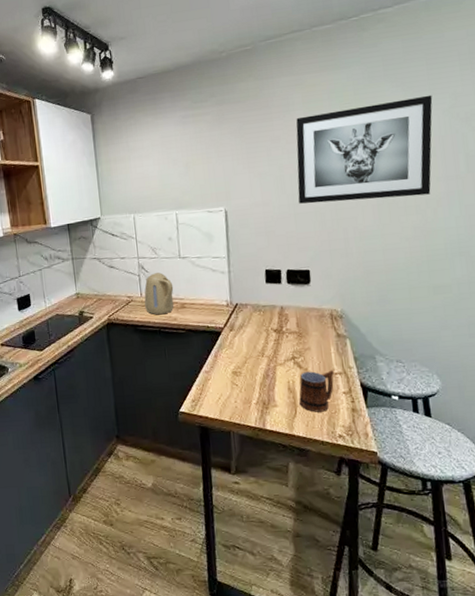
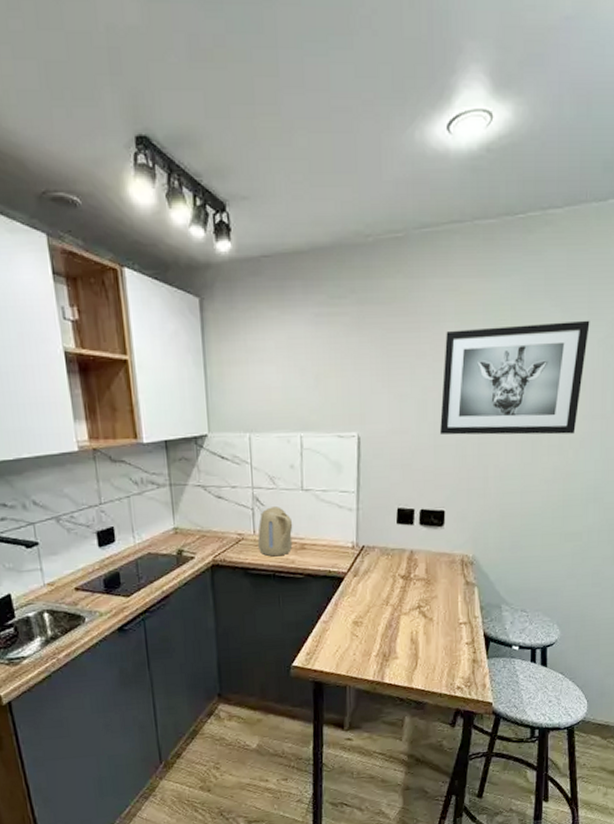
mug: present [299,370,334,412] -> none [421,619,459,664]

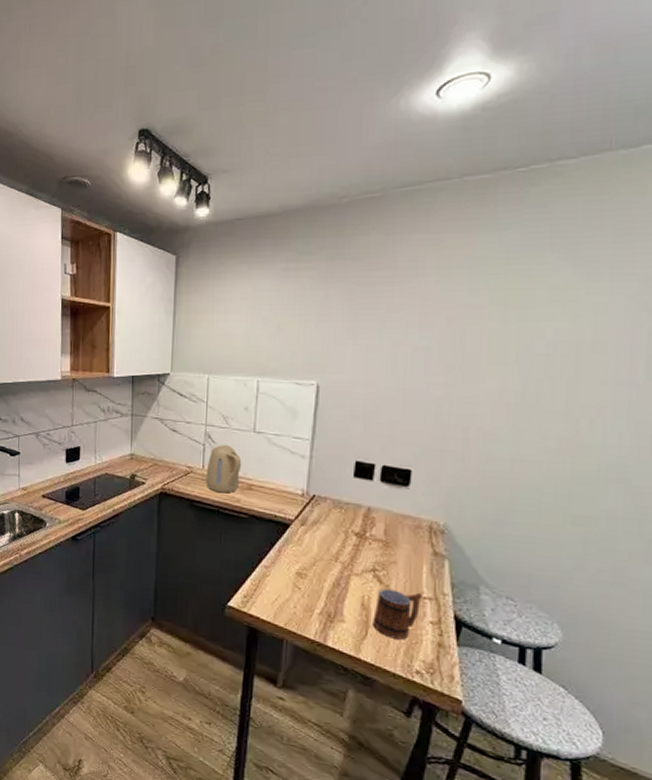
mug: none [421,619,459,664] -> present [373,588,422,640]
wall art: present [440,320,590,435] -> none [411,274,614,400]

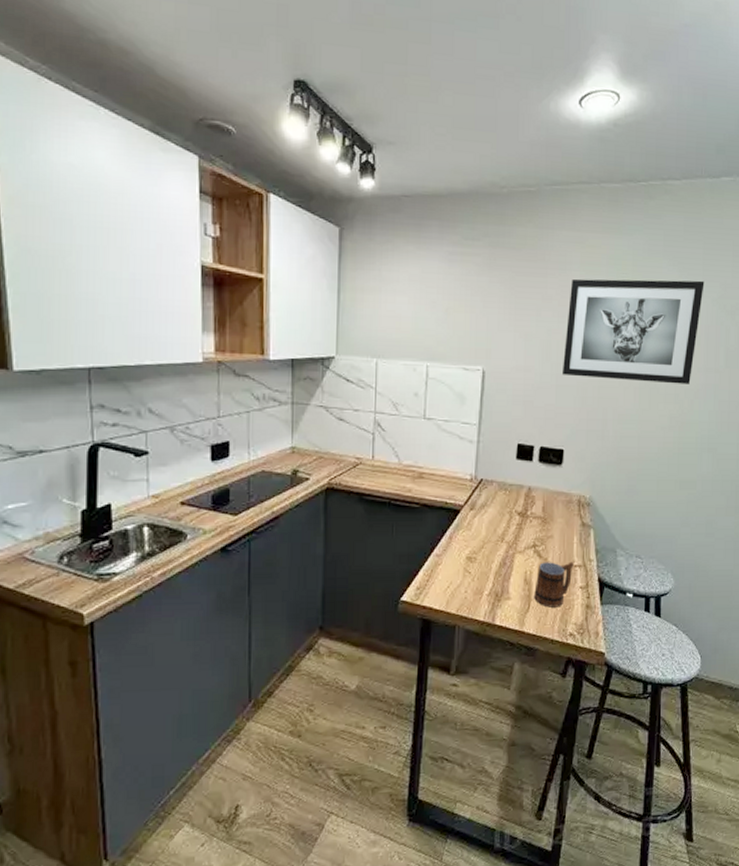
kettle: present [206,445,242,494] -> none [376,433,413,484]
wall art: none [411,274,614,400] -> present [563,278,705,384]

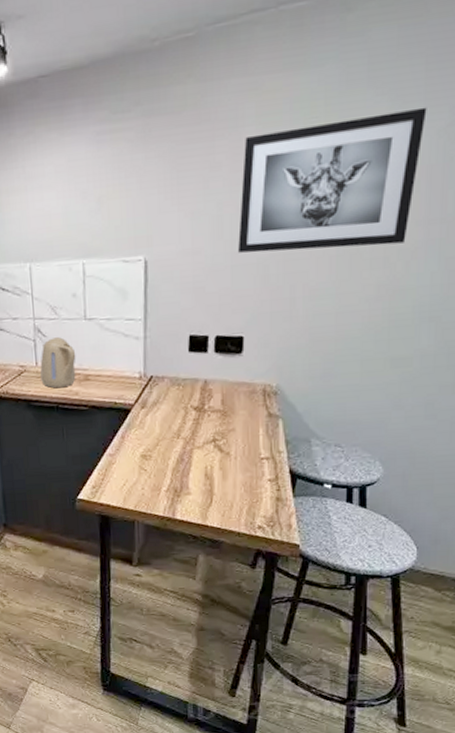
kettle: none [376,433,413,484] -> present [40,337,76,389]
mug: present [534,561,574,608] -> none [216,454,260,501]

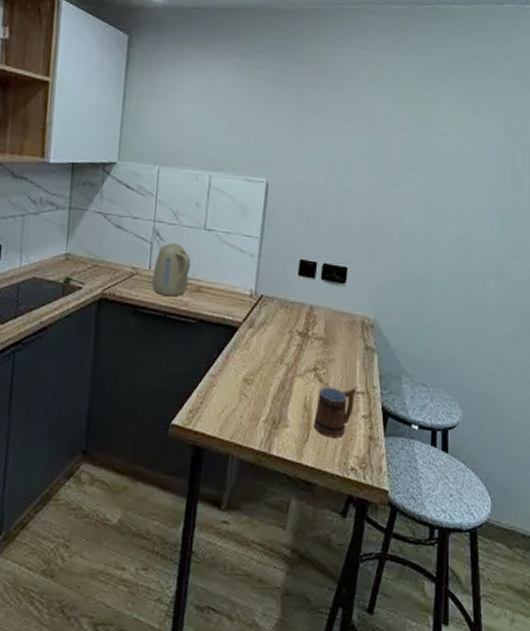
mug: none [216,454,260,501] -> present [314,387,356,438]
wall art: present [238,107,427,253] -> none [347,95,490,205]

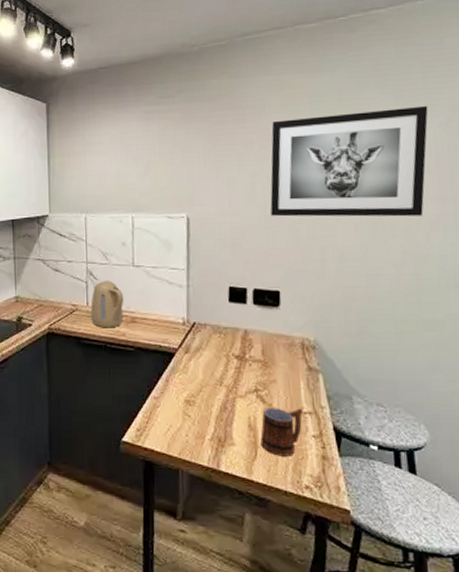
wall art: none [347,95,490,205] -> present [270,105,428,217]

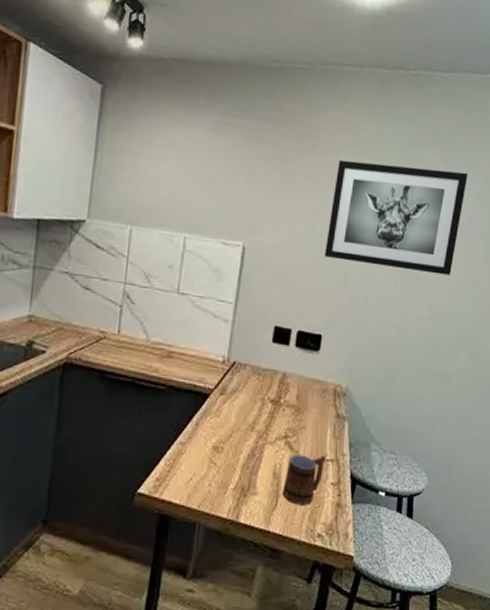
kettle: present [90,281,124,328] -> none [120,306,163,362]

